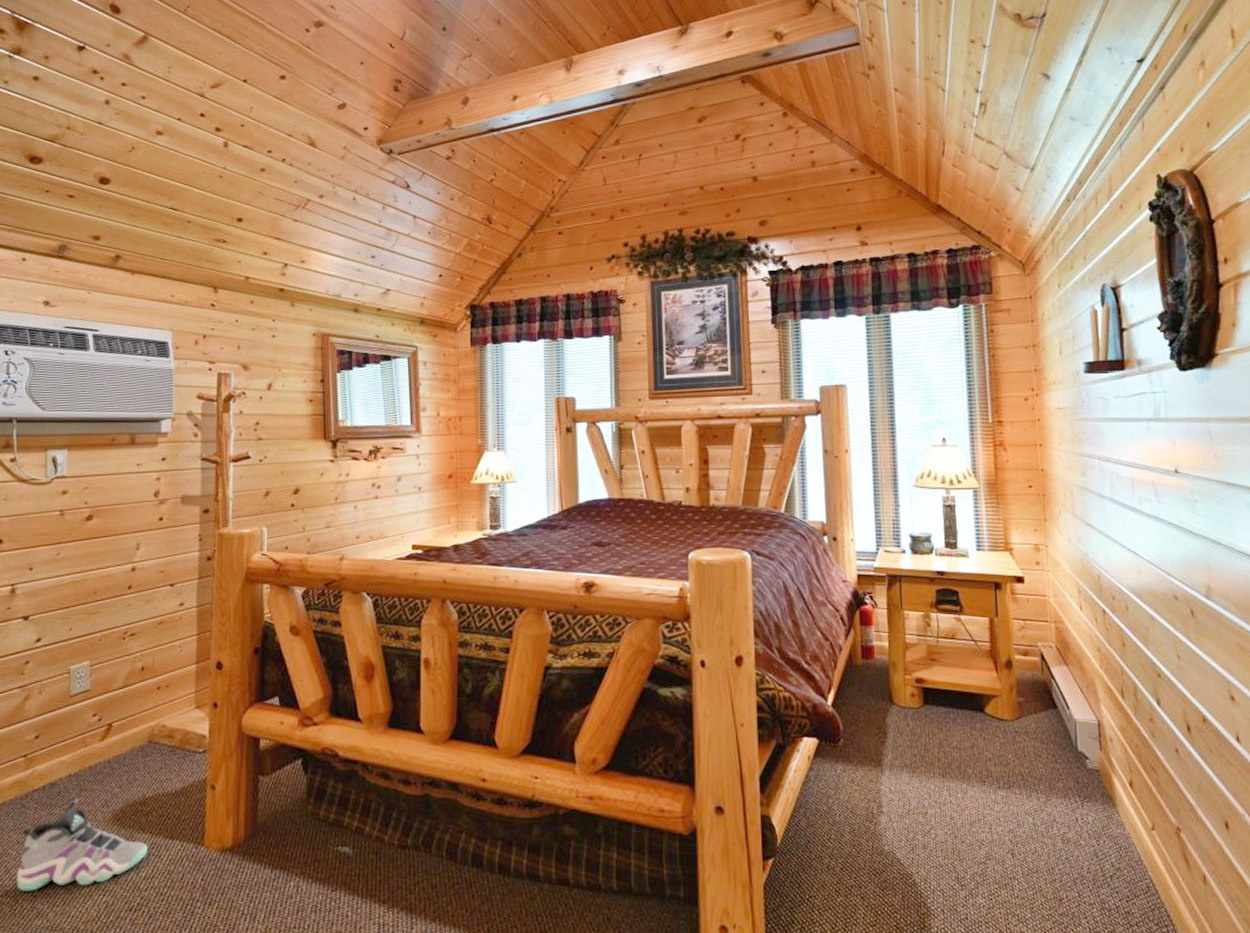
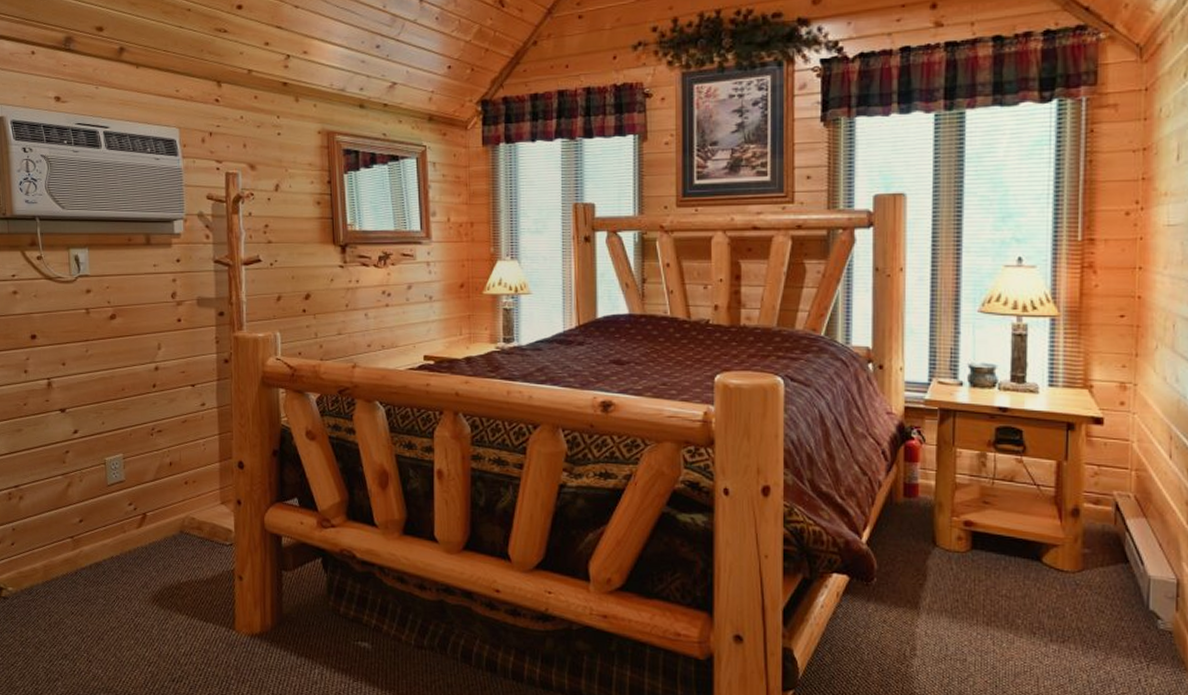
sneaker: present [16,798,148,891] -> none [73,578,185,657]

